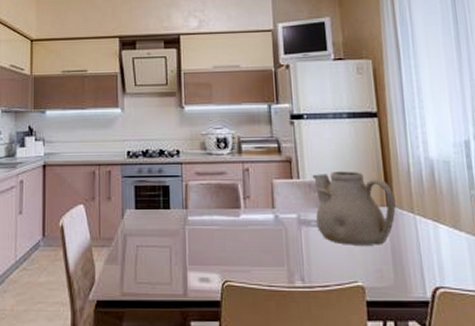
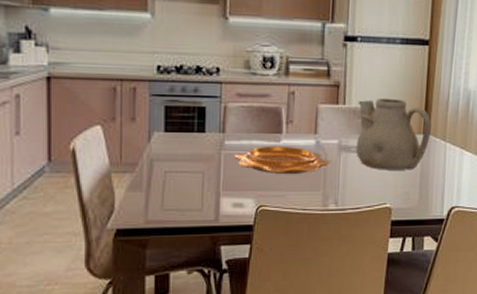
decorative bowl: none [197,220,292,248] -> present [234,145,331,173]

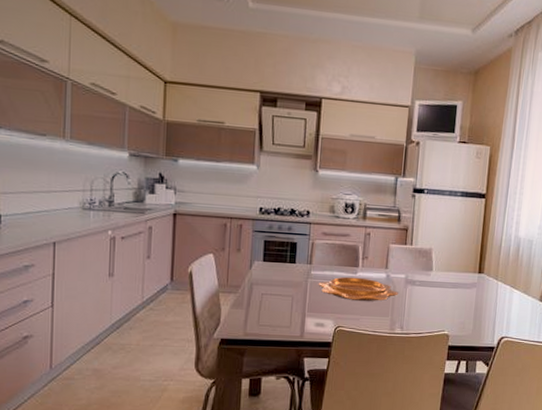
teapot: present [356,98,431,170] -> none [420,241,486,304]

